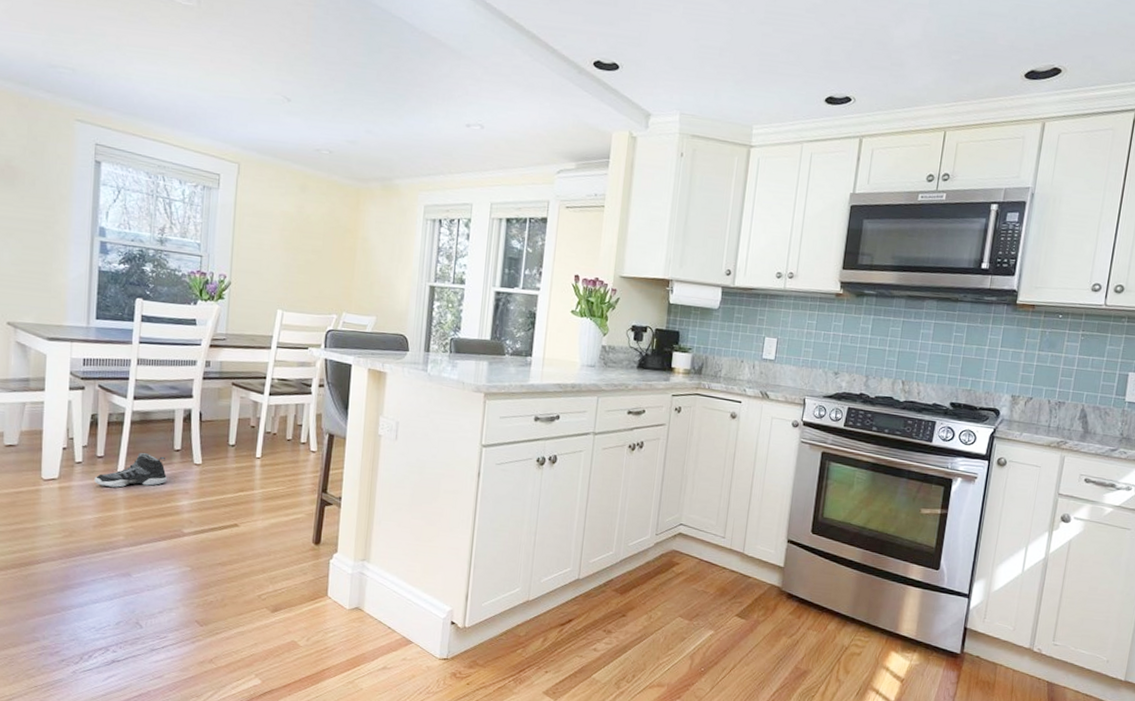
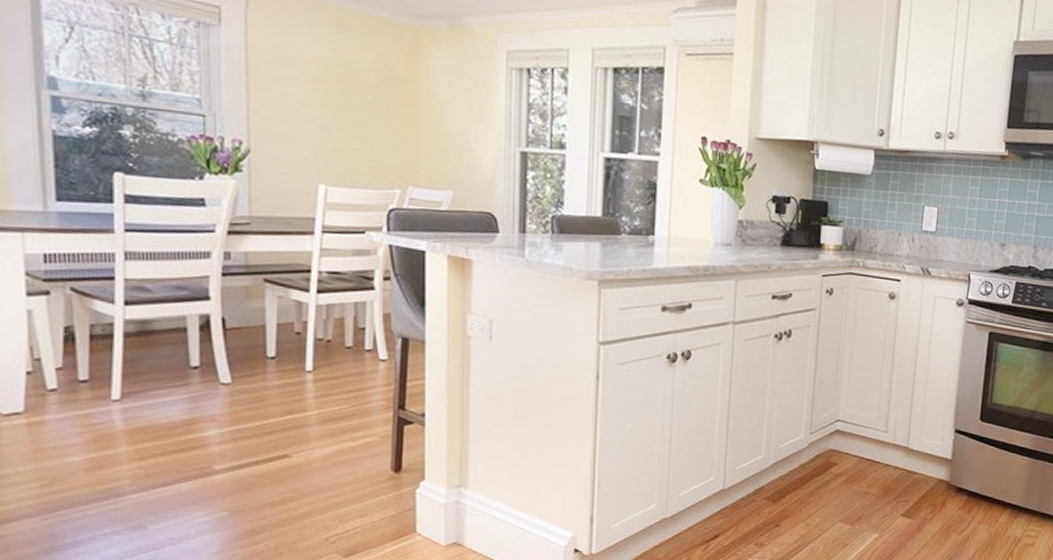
sneaker: present [94,452,167,488] -> none [78,372,183,419]

